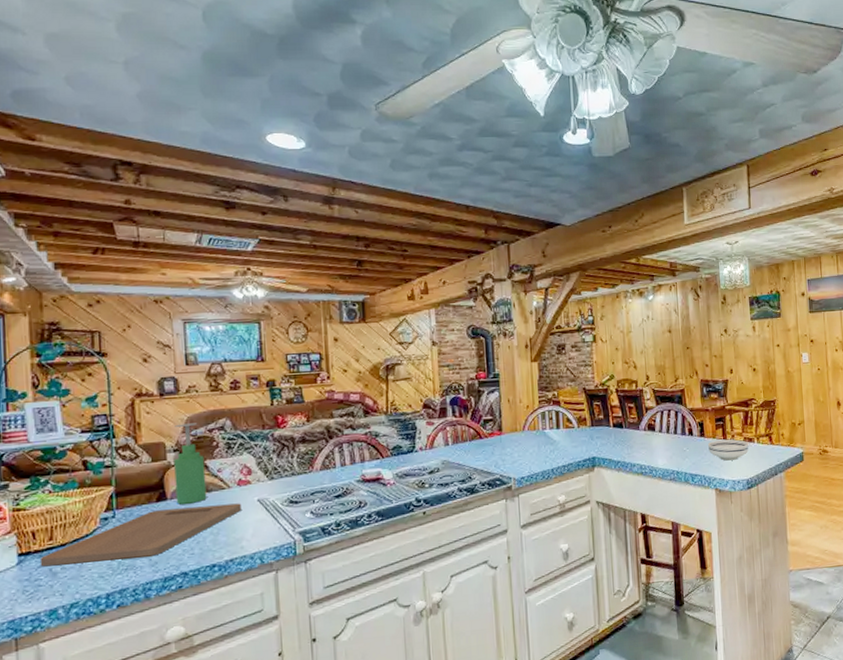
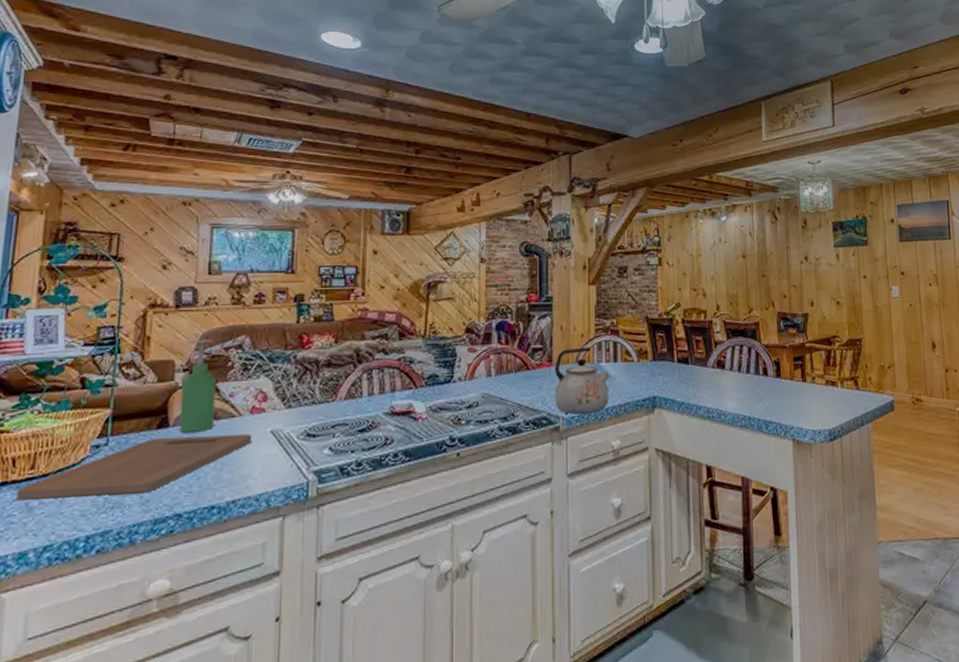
kettle: none [504,416,554,476] -> present [554,346,610,416]
bowl: present [708,439,749,461] -> none [785,381,832,407]

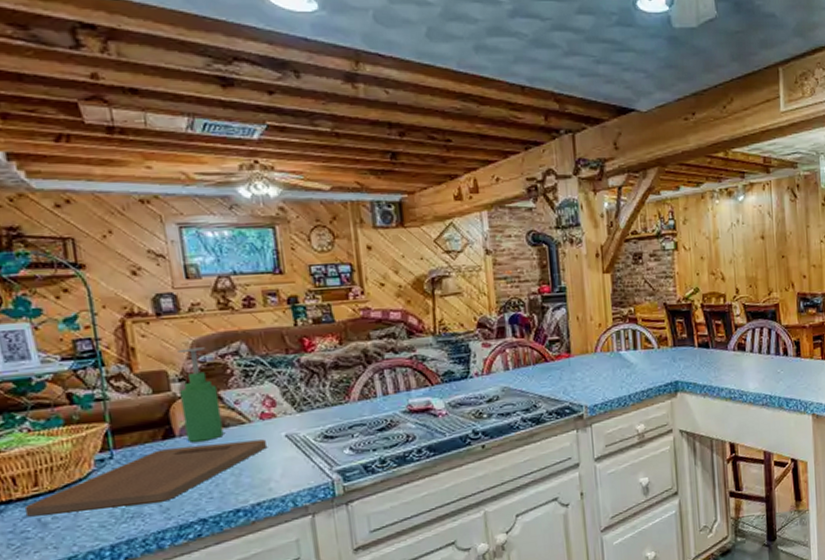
kettle: present [554,346,610,416] -> none [573,336,631,403]

